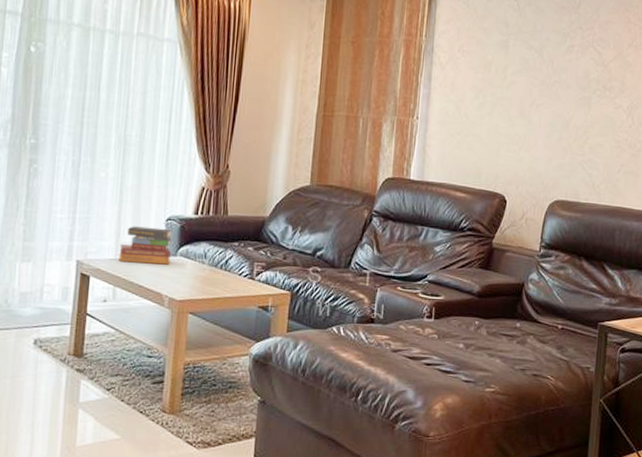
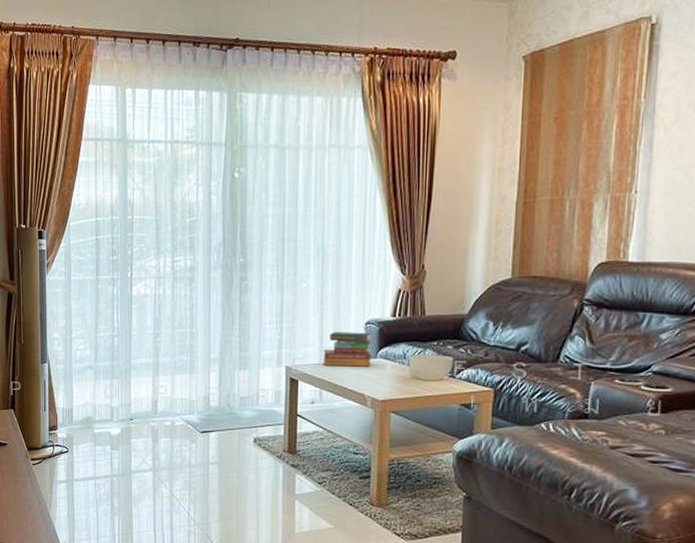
bowl: none [209,254,254,283] -> present [408,354,454,382]

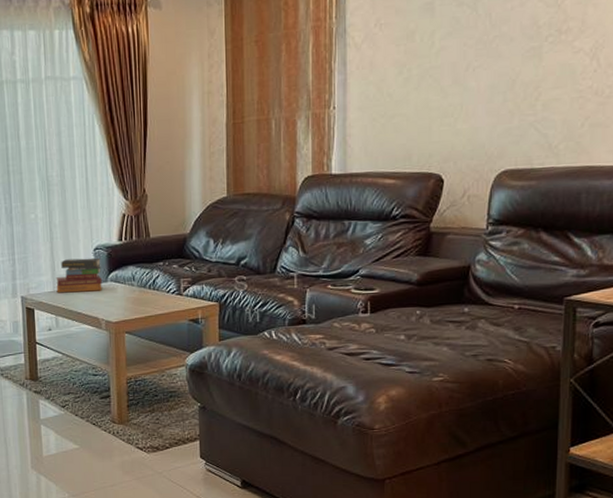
bowl: present [408,354,454,382] -> none [137,274,180,301]

